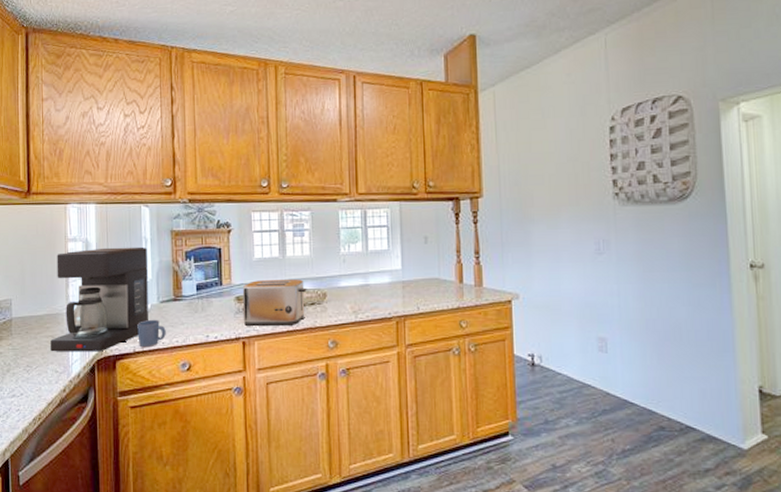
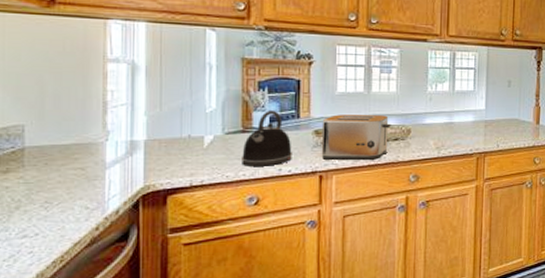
coffee maker: present [51,246,148,352] -> none [79,71,212,186]
mug: present [137,319,166,349] -> none [196,151,231,183]
kettle: none [173,279,217,333] -> present [240,111,292,166]

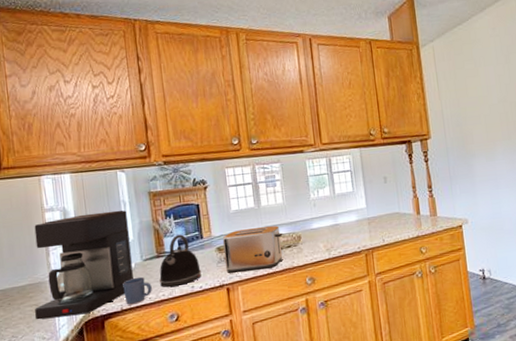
coffee maker: none [79,71,212,186] -> present [34,210,134,320]
mug: none [196,151,231,183] -> present [123,276,152,306]

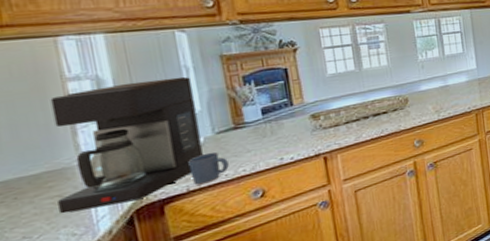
kettle: present [158,234,201,287] -> none [237,102,292,162]
toaster: present [222,226,283,274] -> none [317,89,388,143]

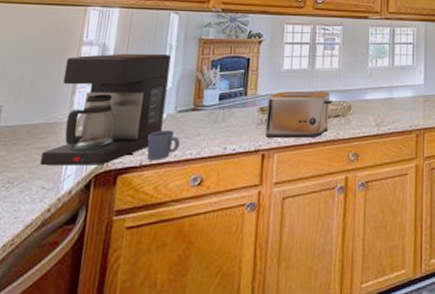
toaster: none [317,89,388,143] -> present [265,91,333,139]

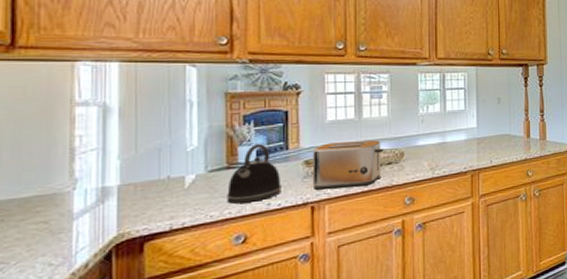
coffee maker: present [40,53,171,166] -> none [42,110,192,242]
mug: present [146,129,180,162] -> none [176,190,215,225]
kettle: none [189,88,238,145] -> present [225,144,281,204]

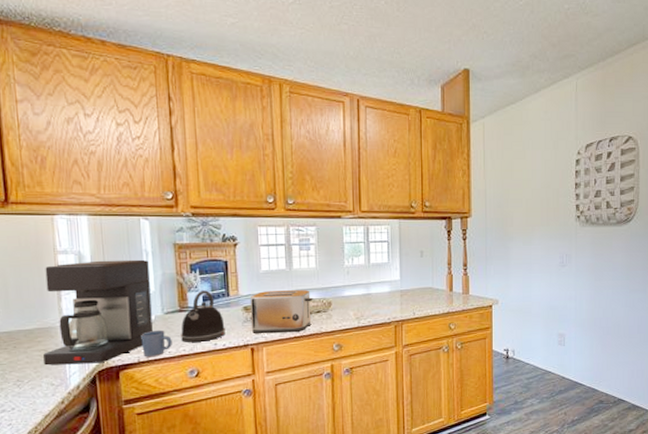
coffee maker: none [42,110,192,242] -> present [43,259,153,366]
mug: none [176,190,215,225] -> present [141,330,172,359]

